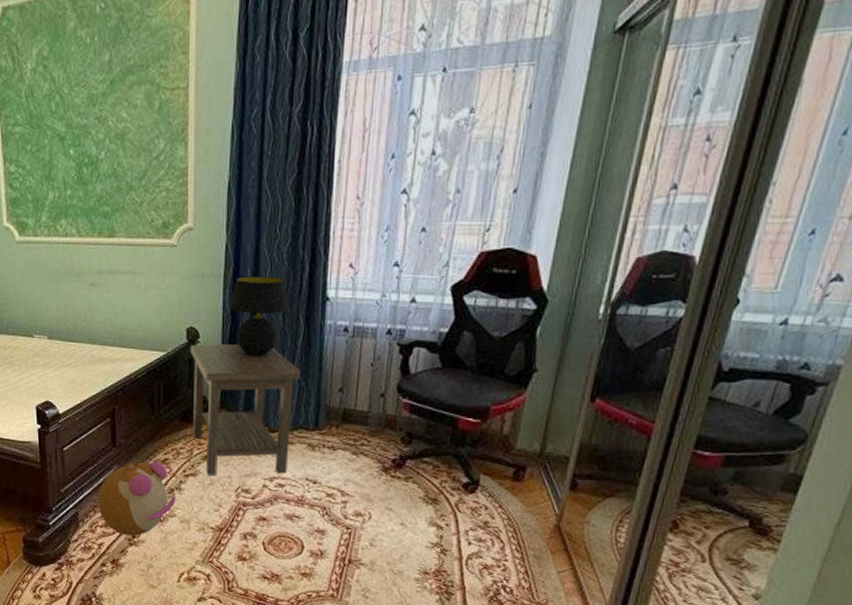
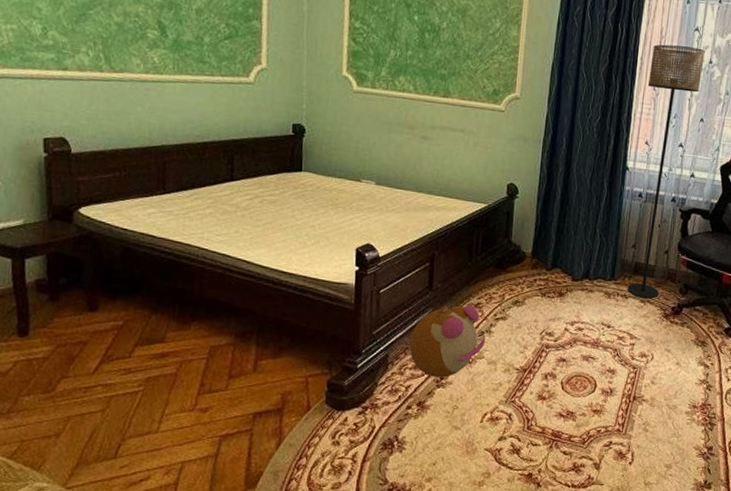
side table: present [190,344,301,476] -> none [506,199,602,320]
table lamp: present [230,276,288,356] -> none [546,143,596,213]
floor lamp: none [335,137,425,450] -> present [627,44,705,299]

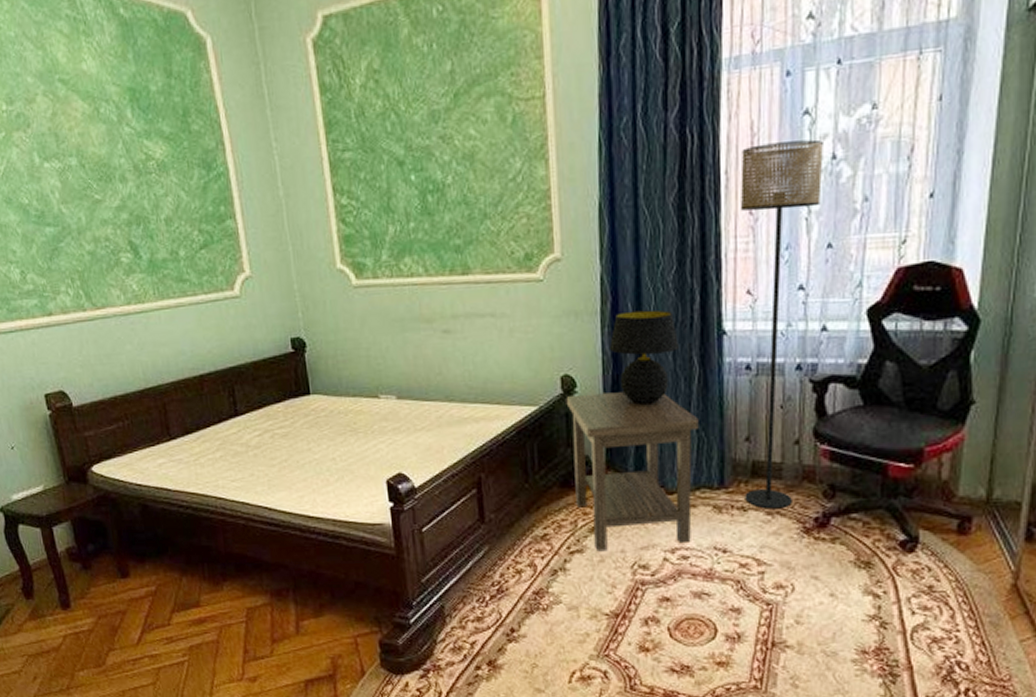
plush toy: present [409,304,486,378] -> none [466,537,561,630]
side table: none [506,199,602,320] -> present [566,392,699,552]
table lamp: none [546,143,596,213] -> present [610,309,679,405]

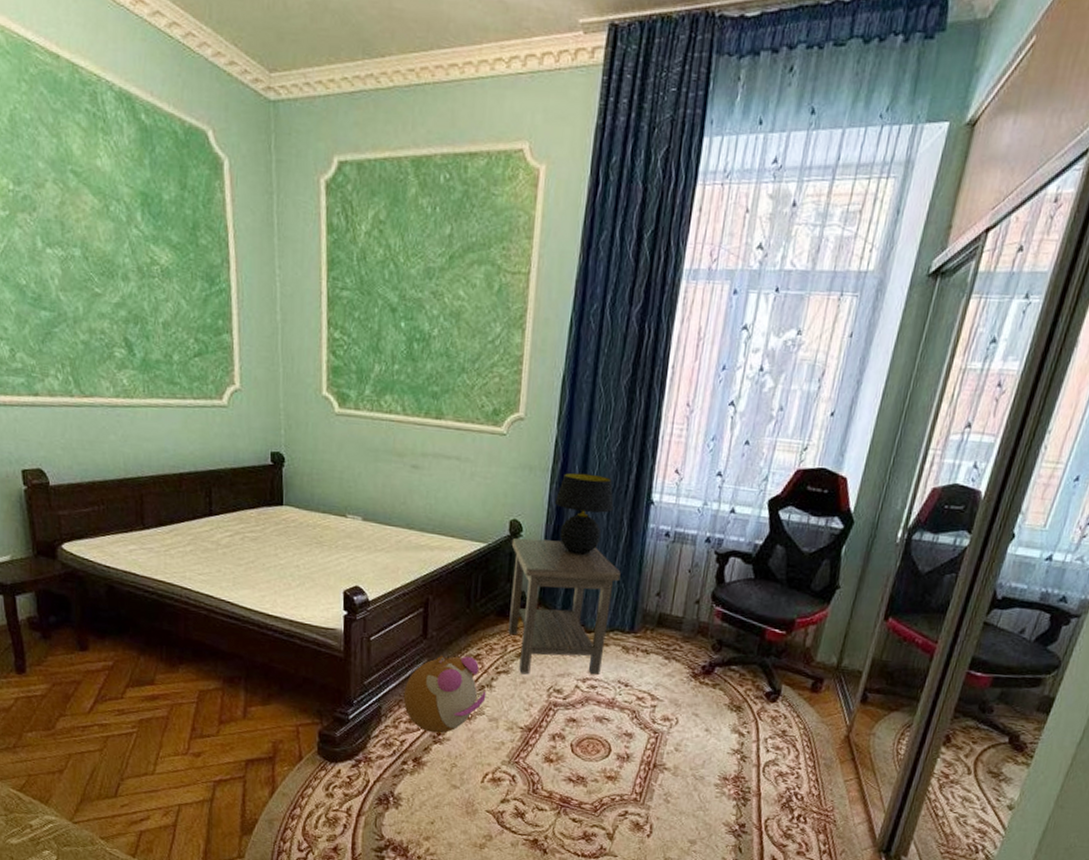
plush toy: none [466,537,561,630] -> present [403,655,486,734]
floor lamp: present [740,139,823,509] -> none [649,348,755,656]

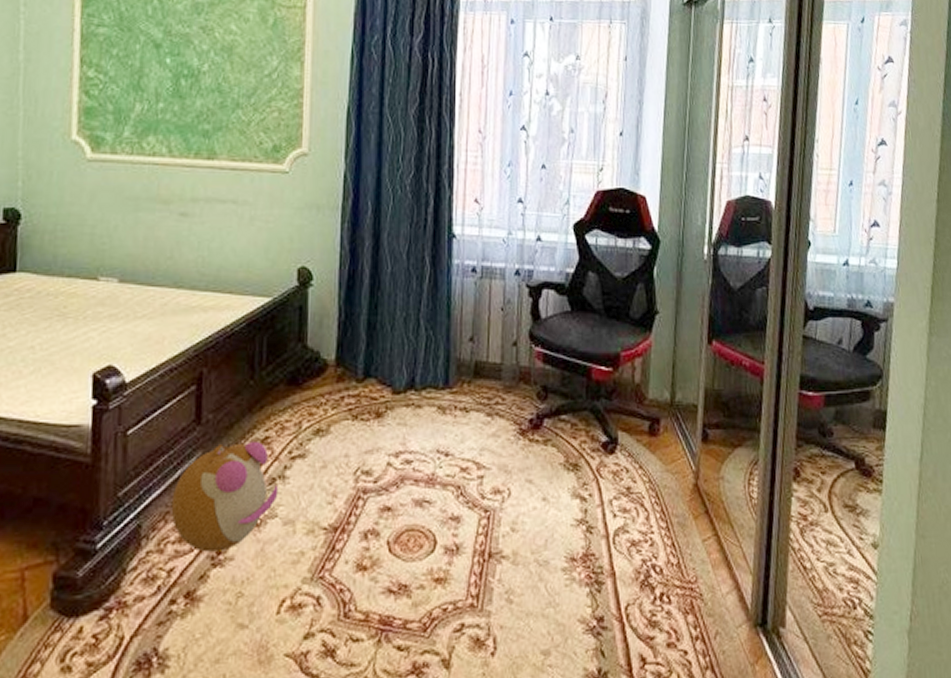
side table: present [508,537,621,676] -> none [301,287,428,456]
table lamp: present [555,472,614,555] -> none [348,209,413,301]

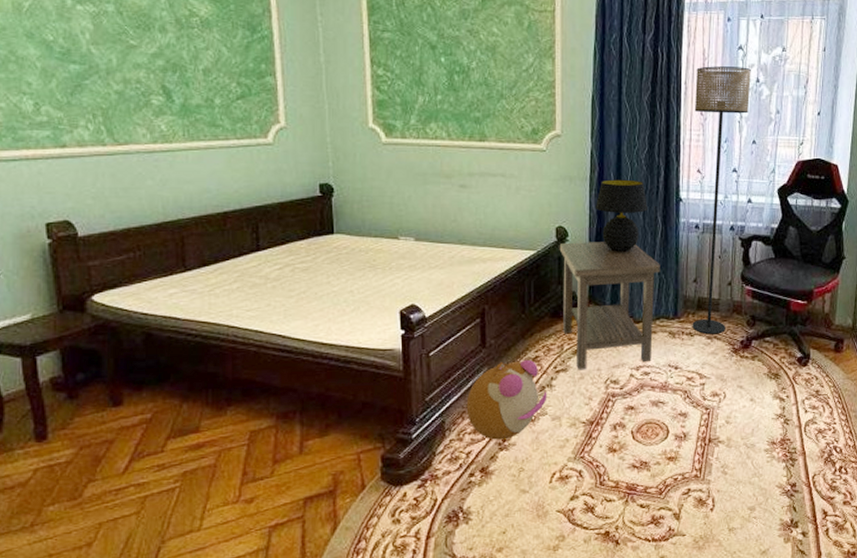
side table: none [301,287,428,456] -> present [559,242,660,370]
table lamp: none [348,209,413,301] -> present [596,179,647,252]
floor lamp: none [467,75,539,410] -> present [692,66,751,335]

